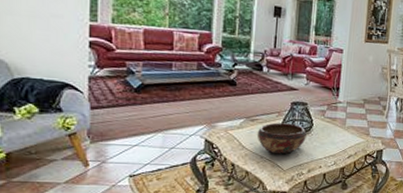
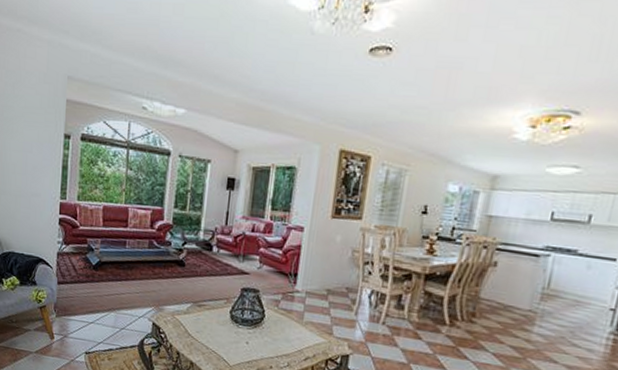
decorative bowl: present [257,122,307,155] -> none [203,310,257,348]

